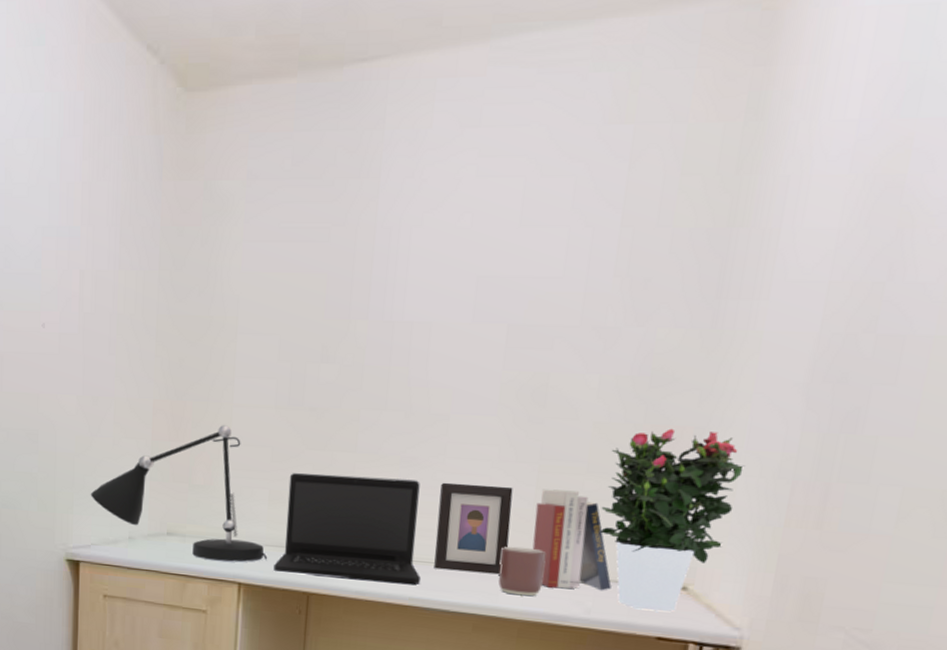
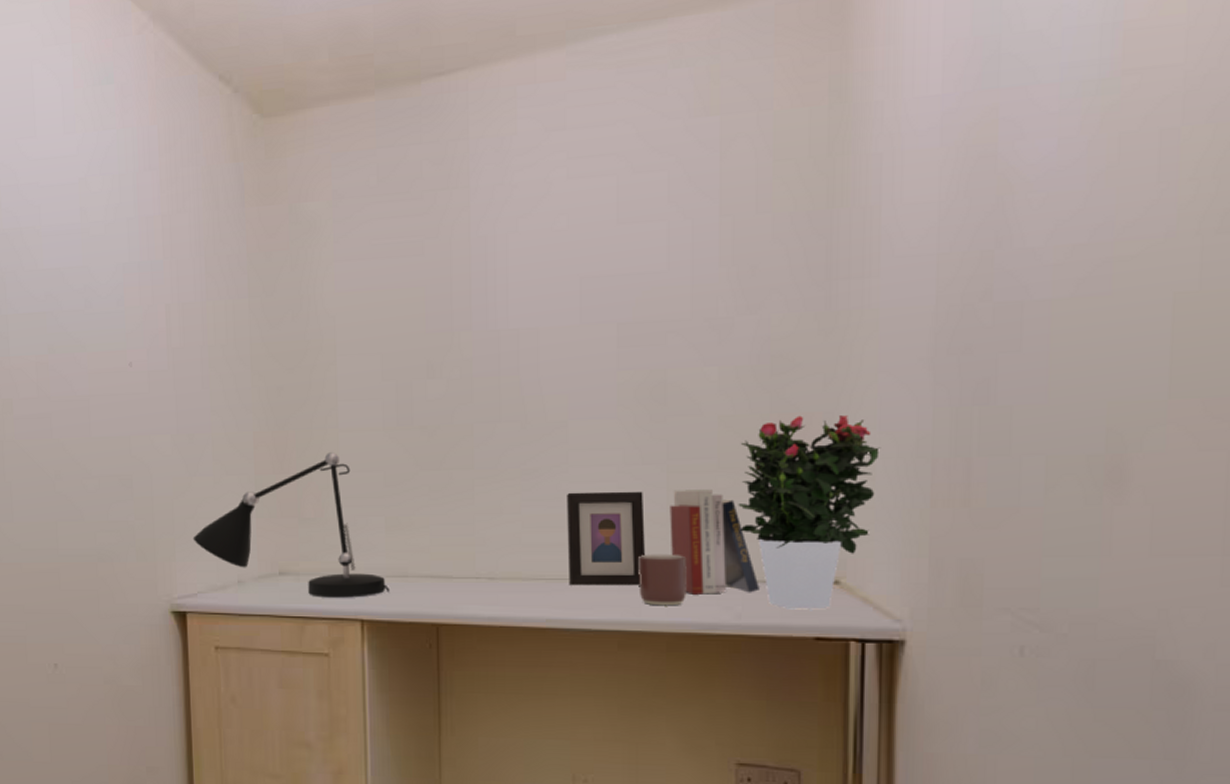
laptop: present [274,473,420,585] -> none [397,493,556,605]

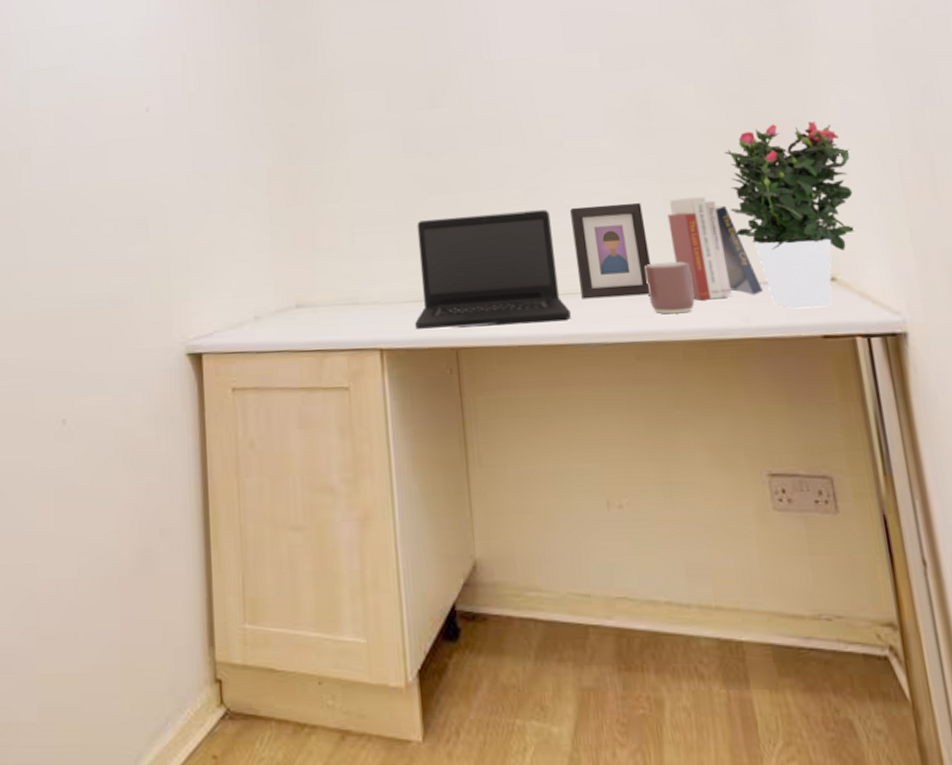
desk lamp: present [193,452,391,598] -> none [208,182,408,329]
laptop: none [397,493,556,605] -> present [415,209,571,331]

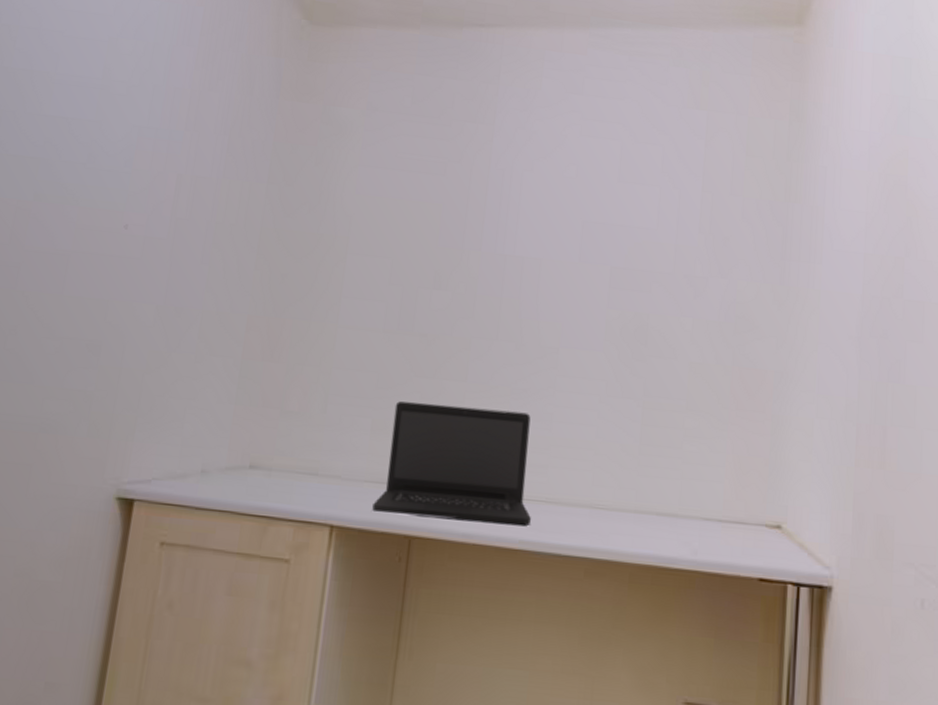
picture frame: present [570,202,652,300] -> none [544,416,620,514]
mug: present [644,261,695,314] -> none [608,483,654,537]
books: present [667,197,763,300] -> none [640,425,715,531]
potted flower: present [723,121,855,309] -> none [701,371,819,552]

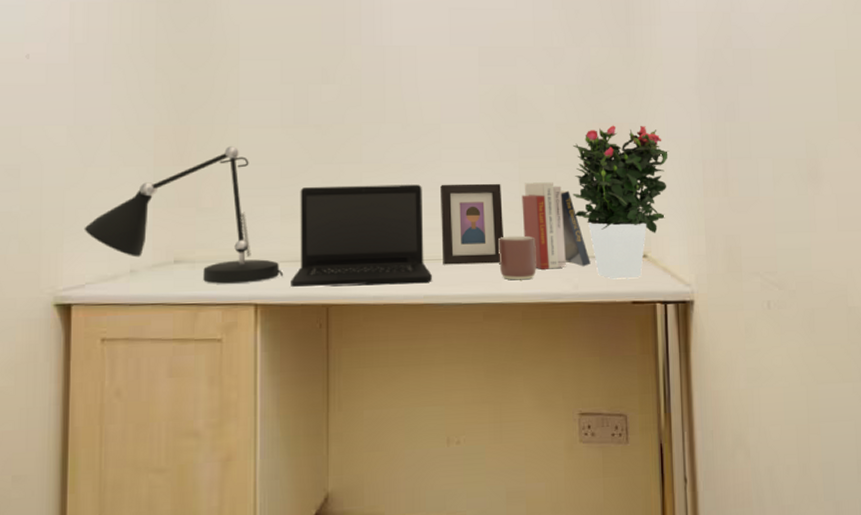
desk lamp: none [158,346,367,501] -> present [84,146,284,284]
picture frame: none [544,416,620,514] -> present [440,183,504,265]
mug: none [608,483,654,537] -> present [498,235,536,280]
books: none [640,425,715,531] -> present [522,182,591,270]
potted flower: none [701,371,819,552] -> present [572,125,669,279]

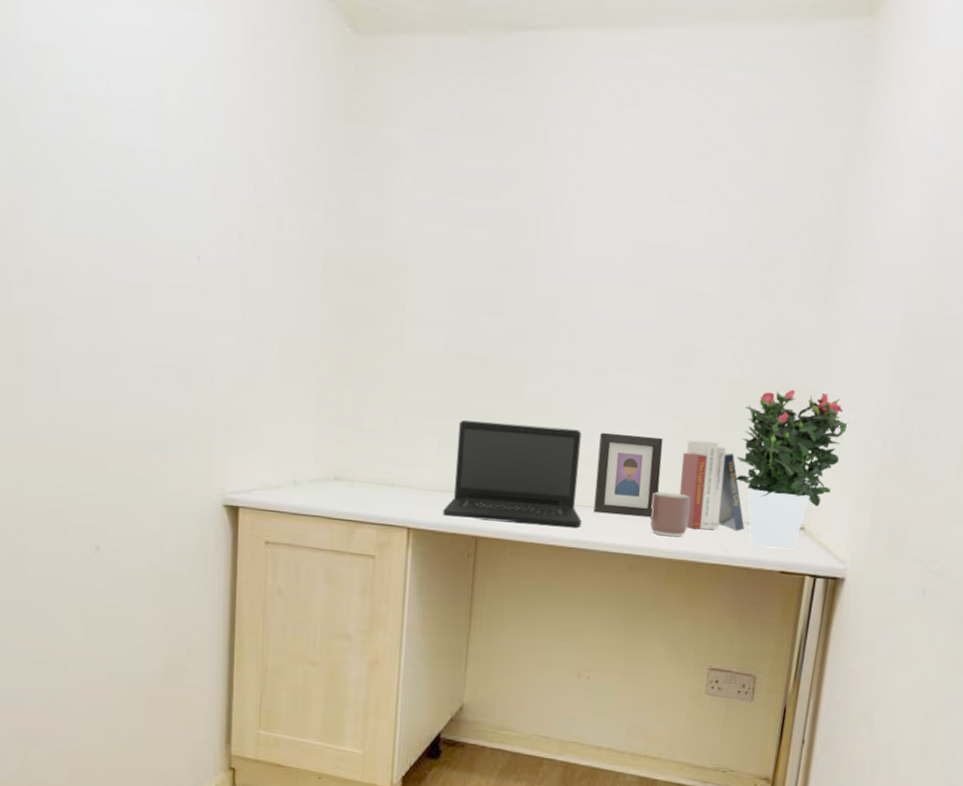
desk lamp: present [84,146,284,284] -> none [251,371,437,508]

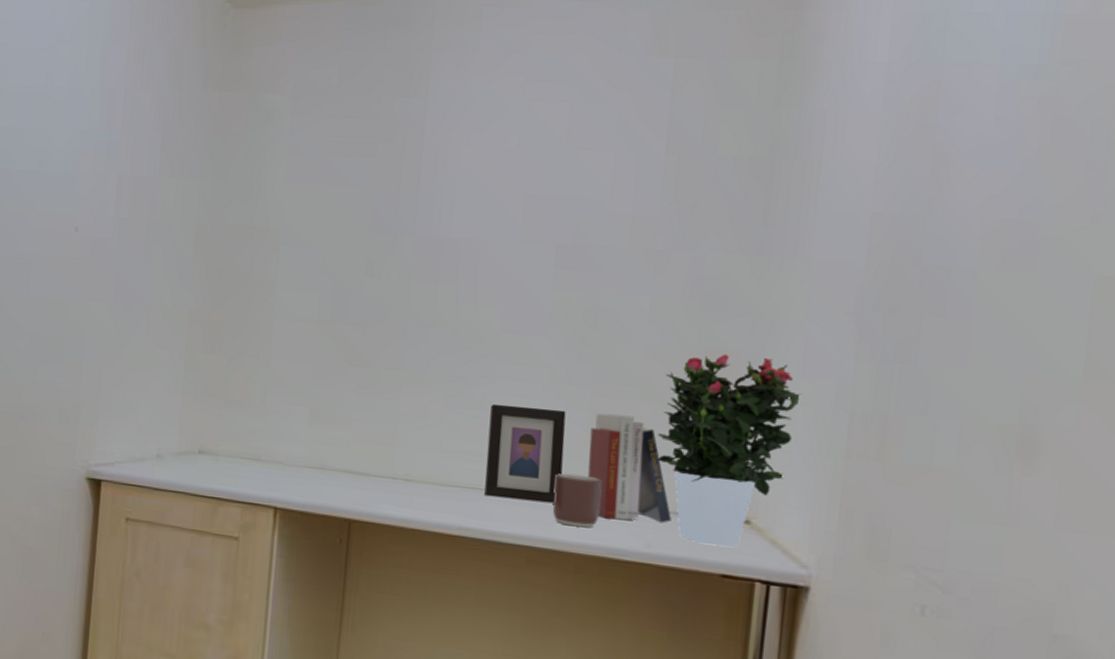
laptop: present [443,420,582,528] -> none [313,390,470,513]

